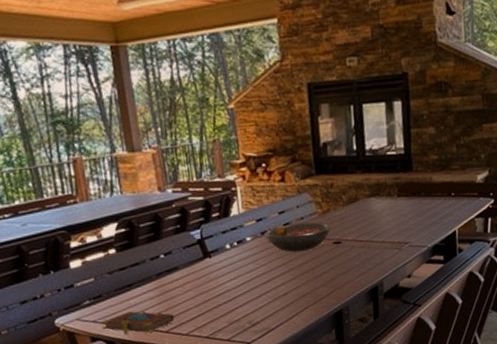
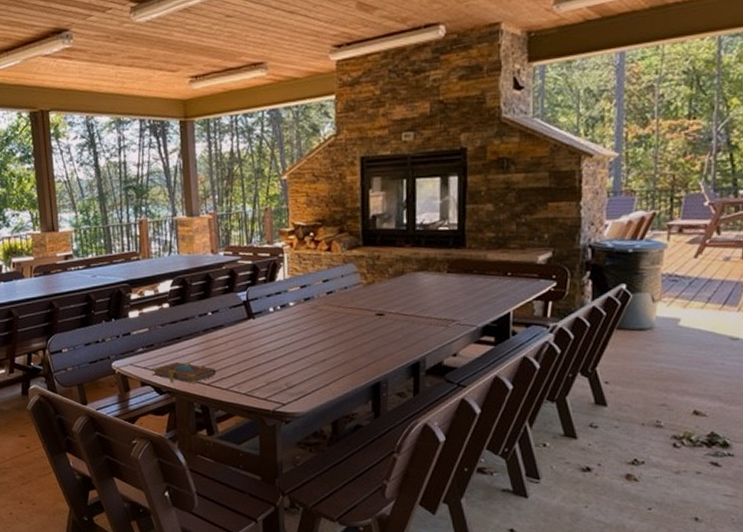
fruit bowl: present [264,222,332,252] -> none [307,292,375,320]

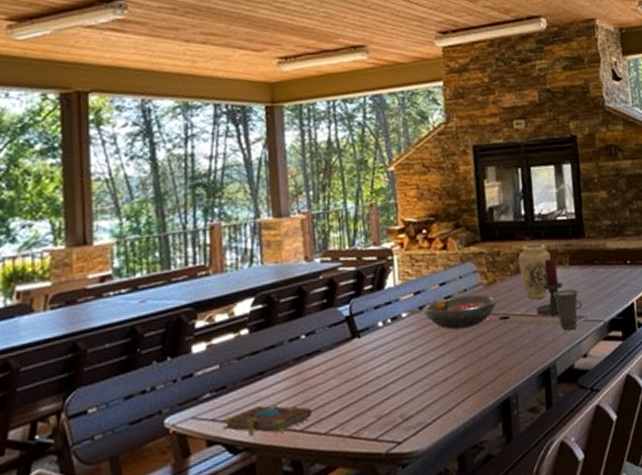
fruit bowl: none [307,292,375,320] -> present [422,295,498,330]
vase: none [397,250,430,301] -> present [518,243,552,300]
candle holder: none [410,266,457,317] -> present [535,259,583,316]
cup: none [428,294,454,332] -> present [553,289,579,331]

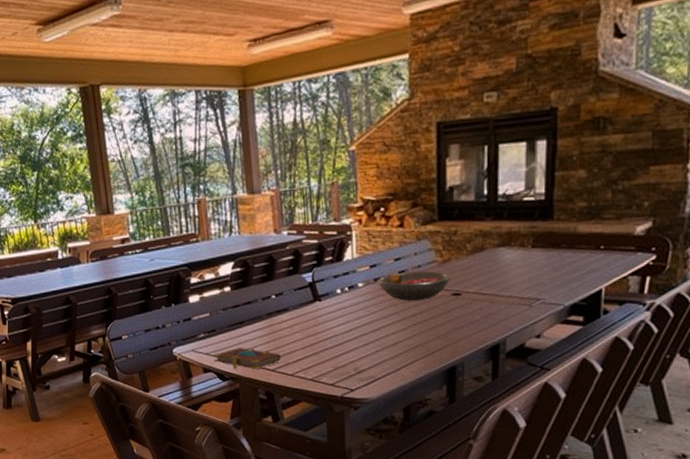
vase: present [518,243,552,300] -> none [476,224,513,279]
candle holder: present [535,259,583,316] -> none [490,240,542,296]
cup: present [553,289,579,331] -> none [510,271,539,312]

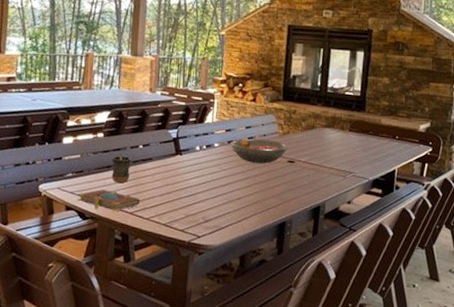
mug: none [243,307,266,339] -> present [111,153,132,183]

